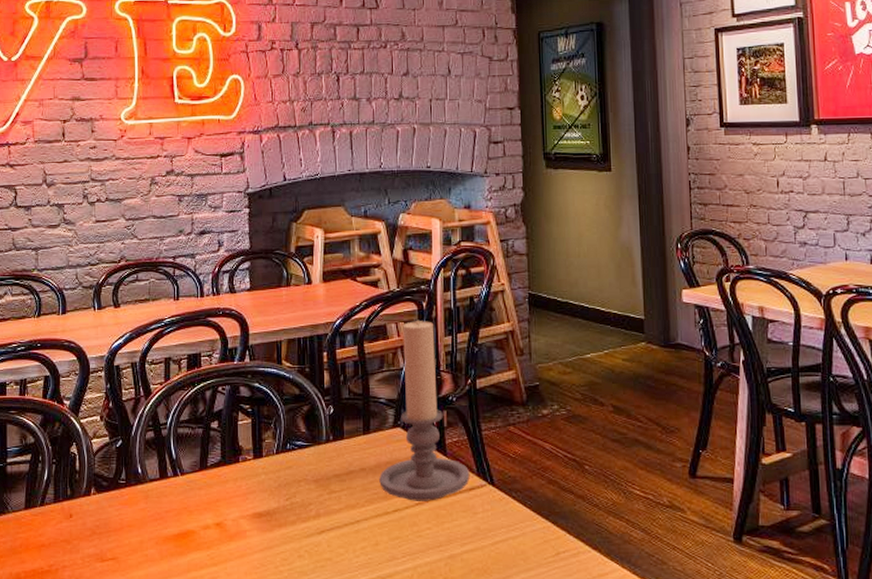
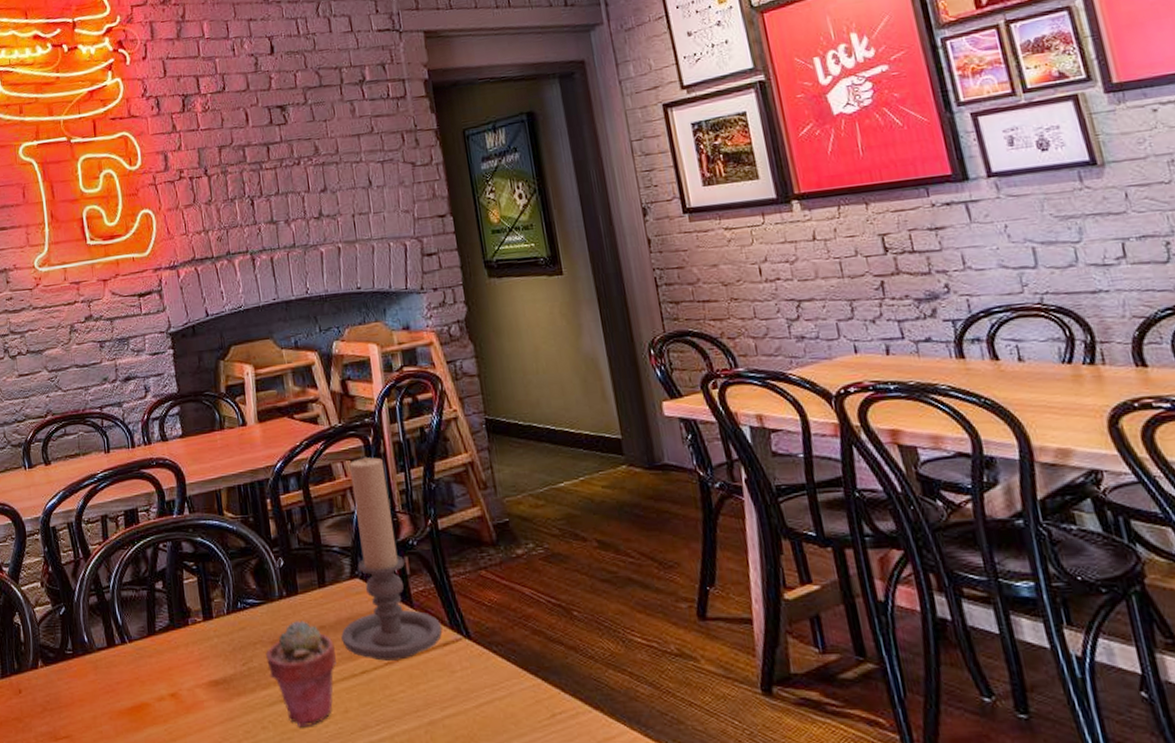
potted succulent: none [309,463,373,556] -> present [266,621,336,726]

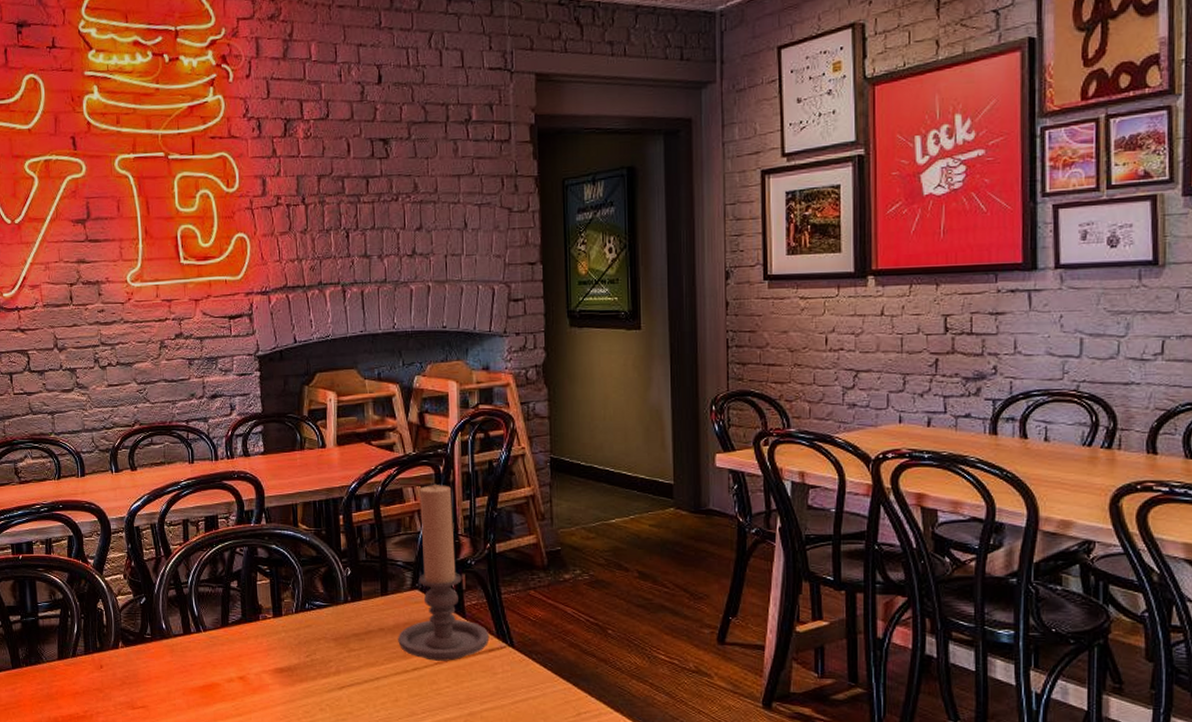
potted succulent: present [266,621,336,726] -> none [328,623,392,711]

